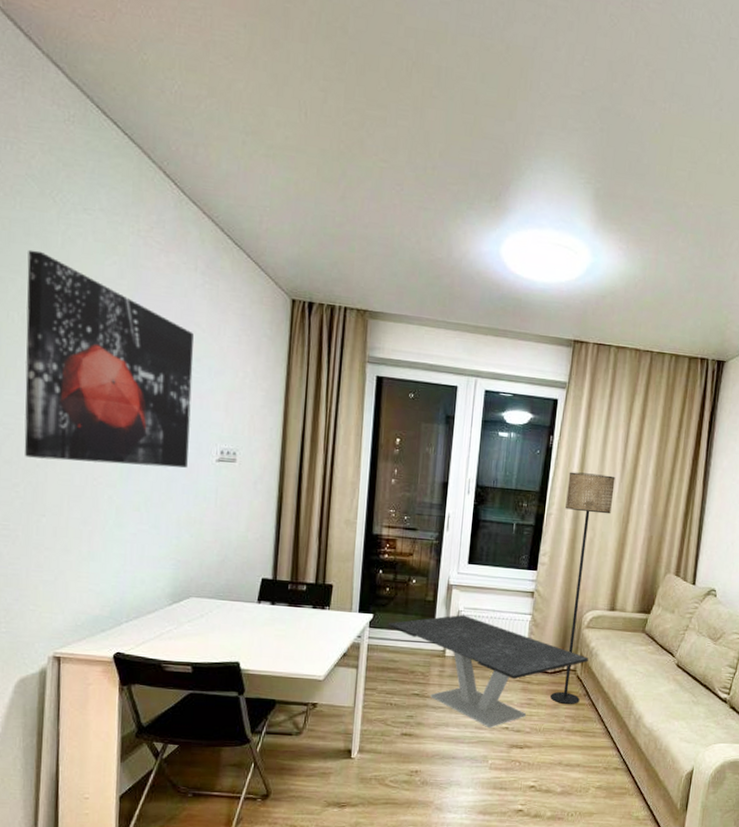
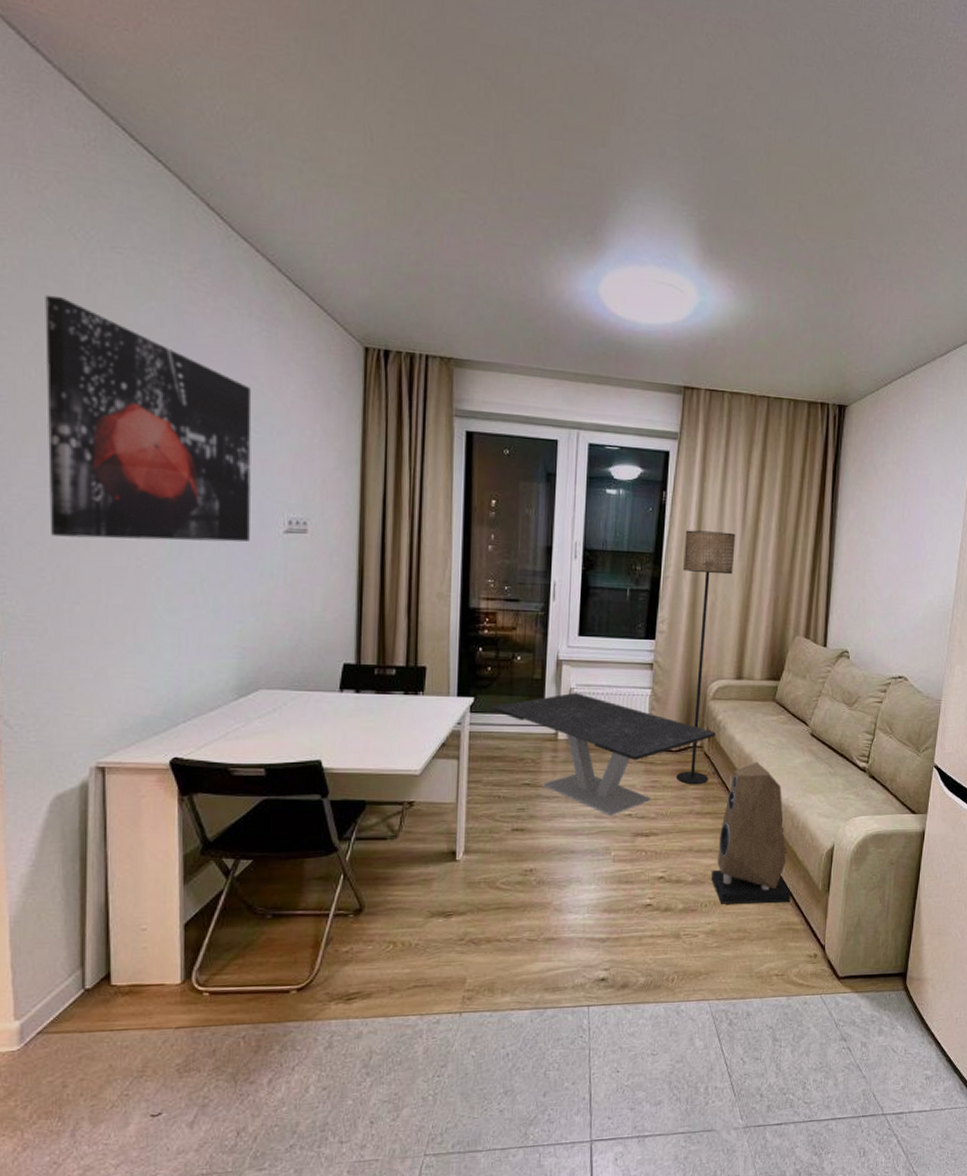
speaker: none [578,687,651,819] -> present [711,761,791,904]

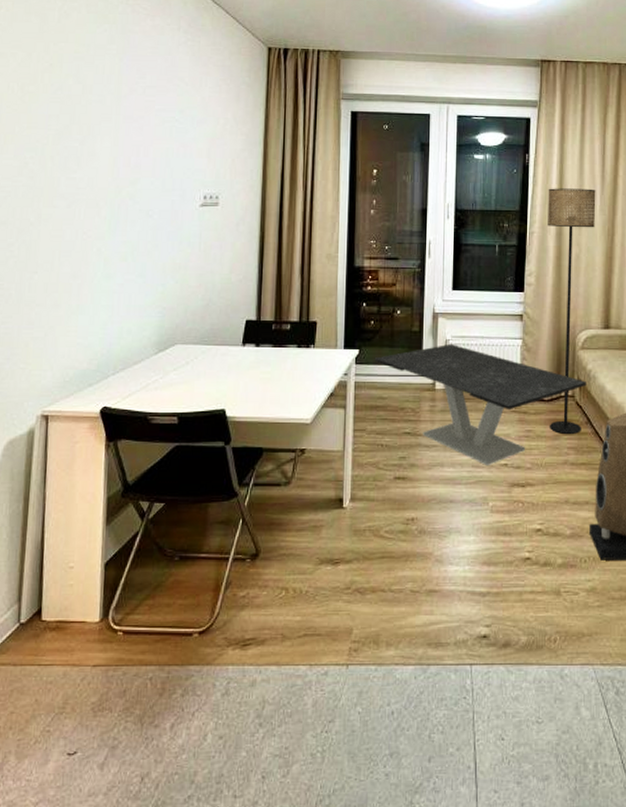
wall art: present [45,294,252,542] -> none [19,26,178,217]

